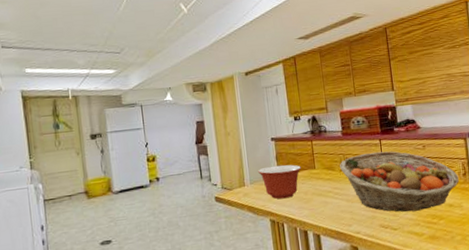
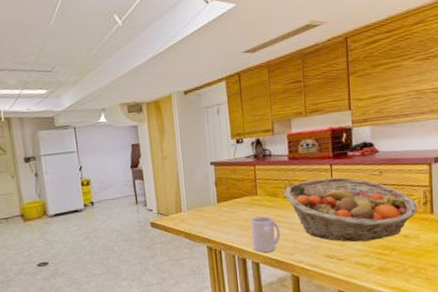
mixing bowl: present [258,164,301,200] -> none [196,190,242,226]
mug: none [310,189,339,224] -> present [250,216,281,253]

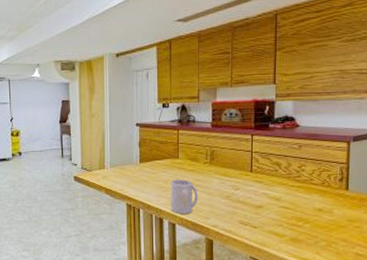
fruit basket: present [284,177,418,242] -> none [205,147,334,212]

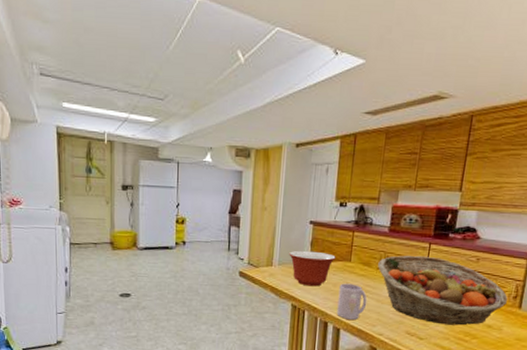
mixing bowl: none [119,151,164,185] -> present [289,250,336,287]
fruit basket: none [205,147,334,212] -> present [378,255,508,326]

